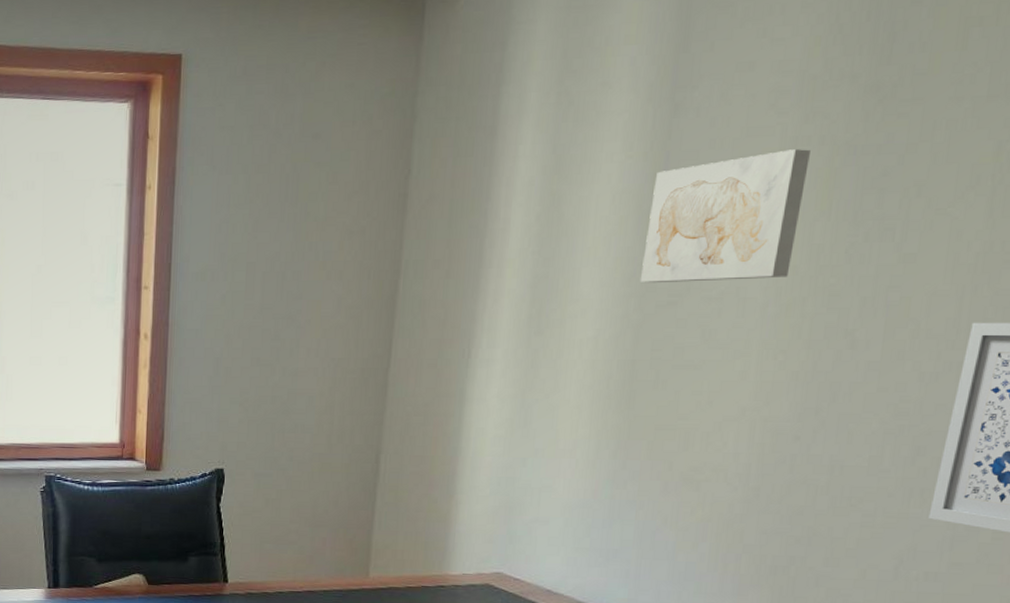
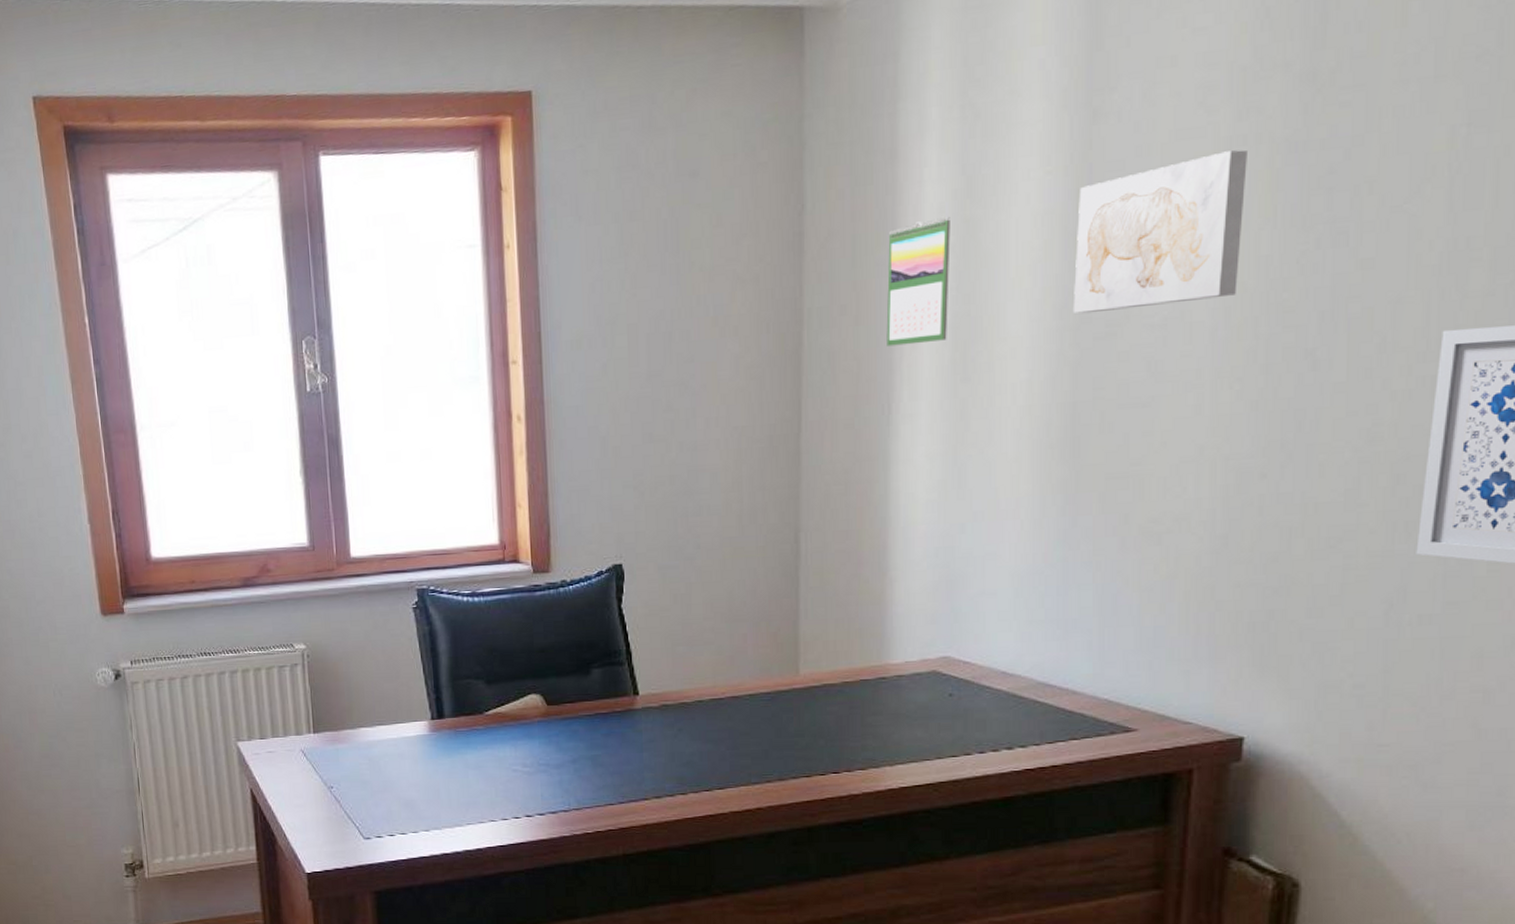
calendar: none [472,189,539,299] -> present [886,216,951,347]

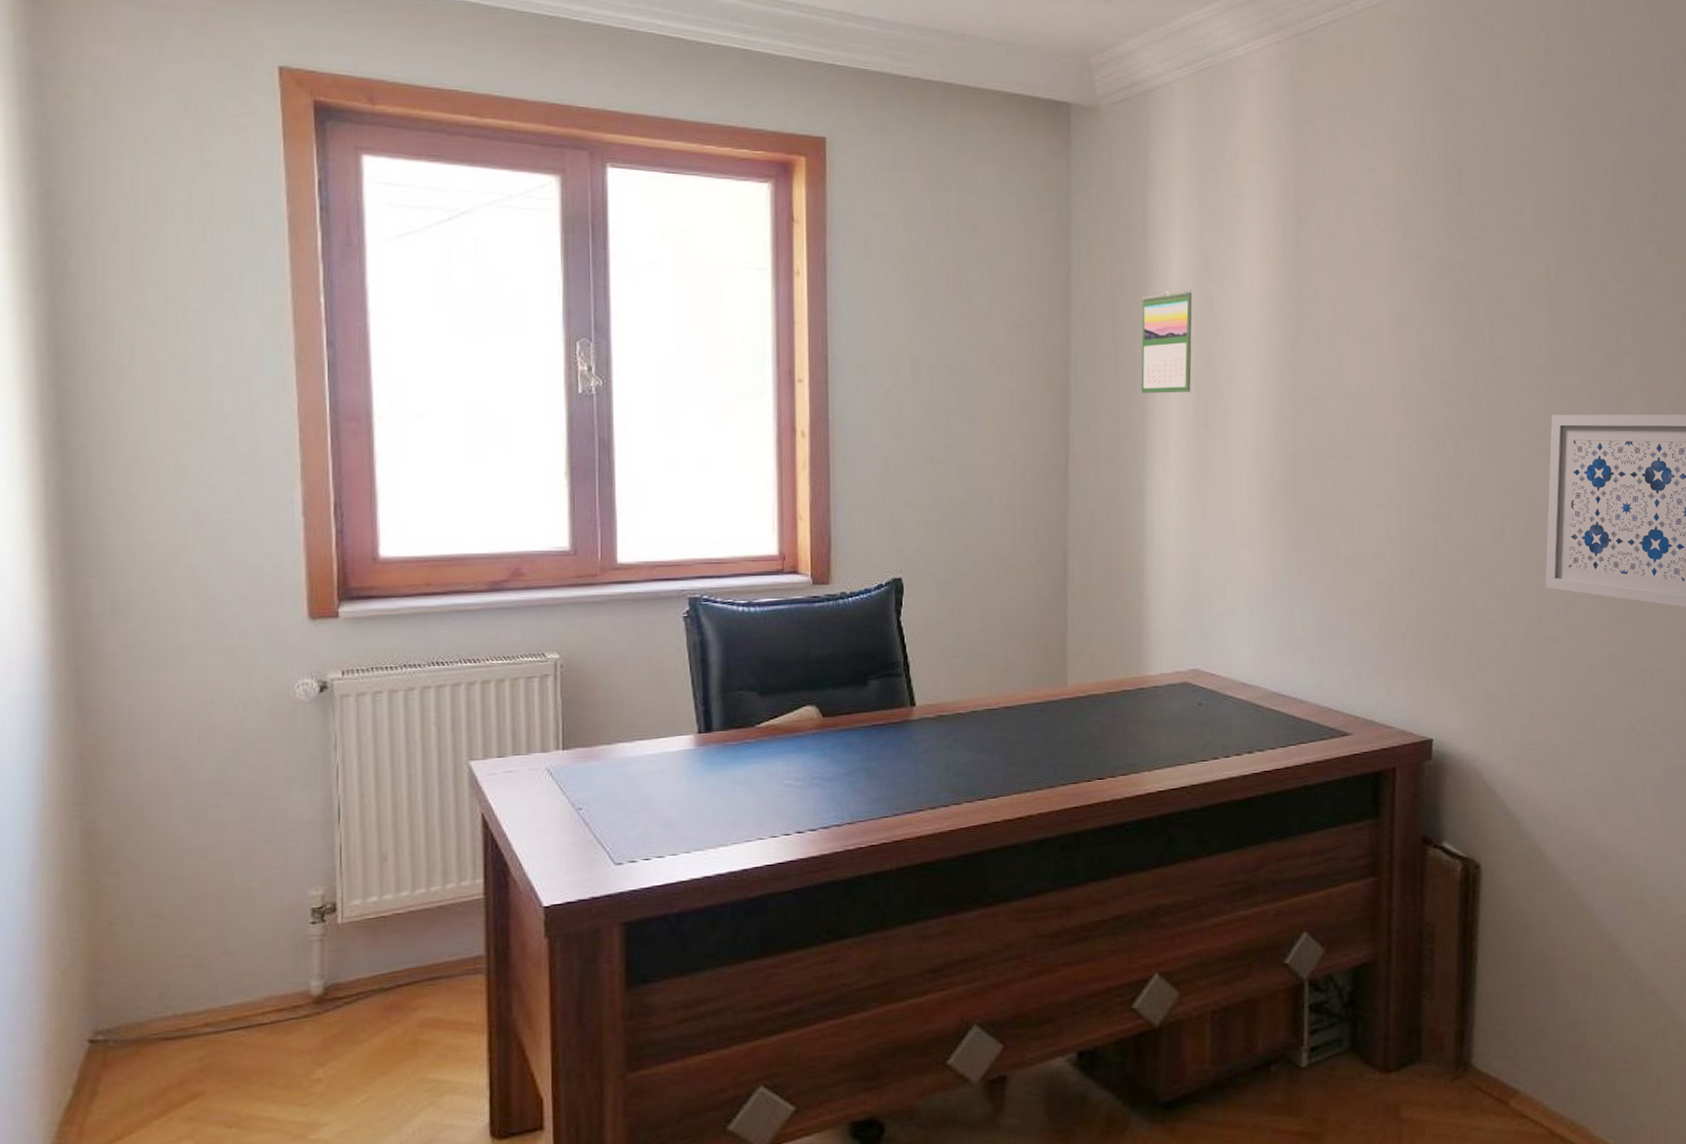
wall art: present [1072,149,1247,314] -> none [1289,263,1412,380]

